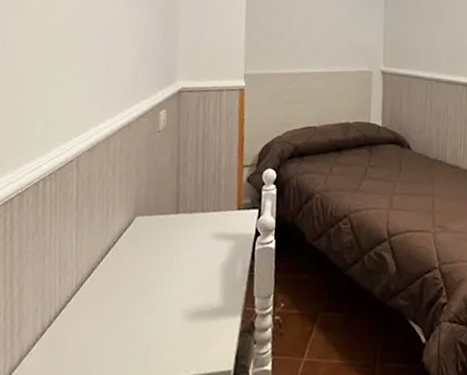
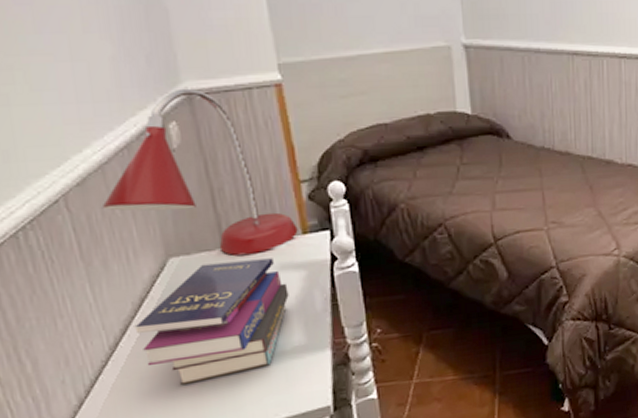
books: none [98,225,218,330] -> present [134,258,289,386]
desk lamp: none [100,86,235,221] -> present [101,88,298,255]

